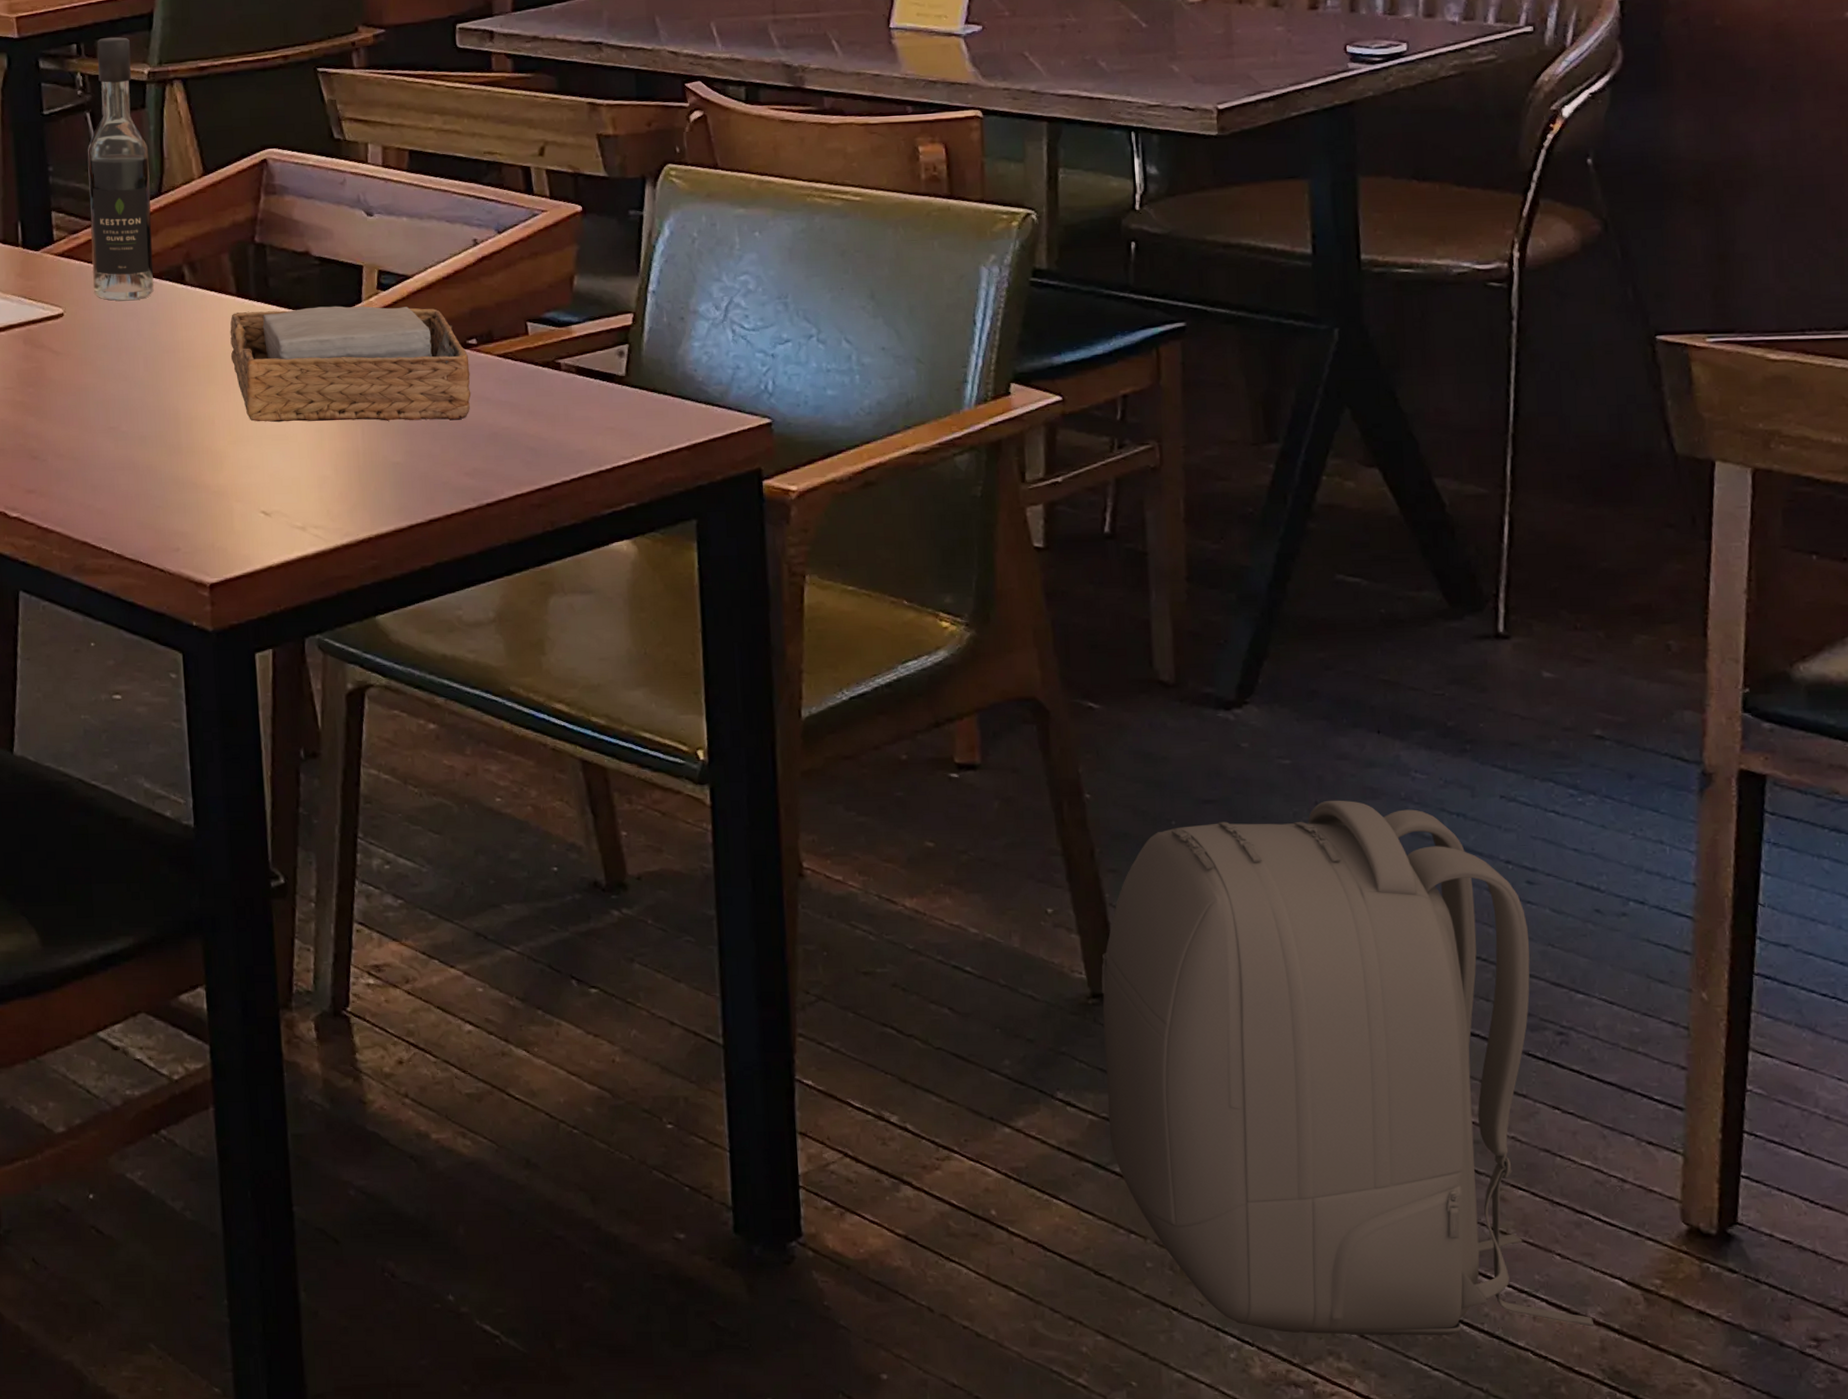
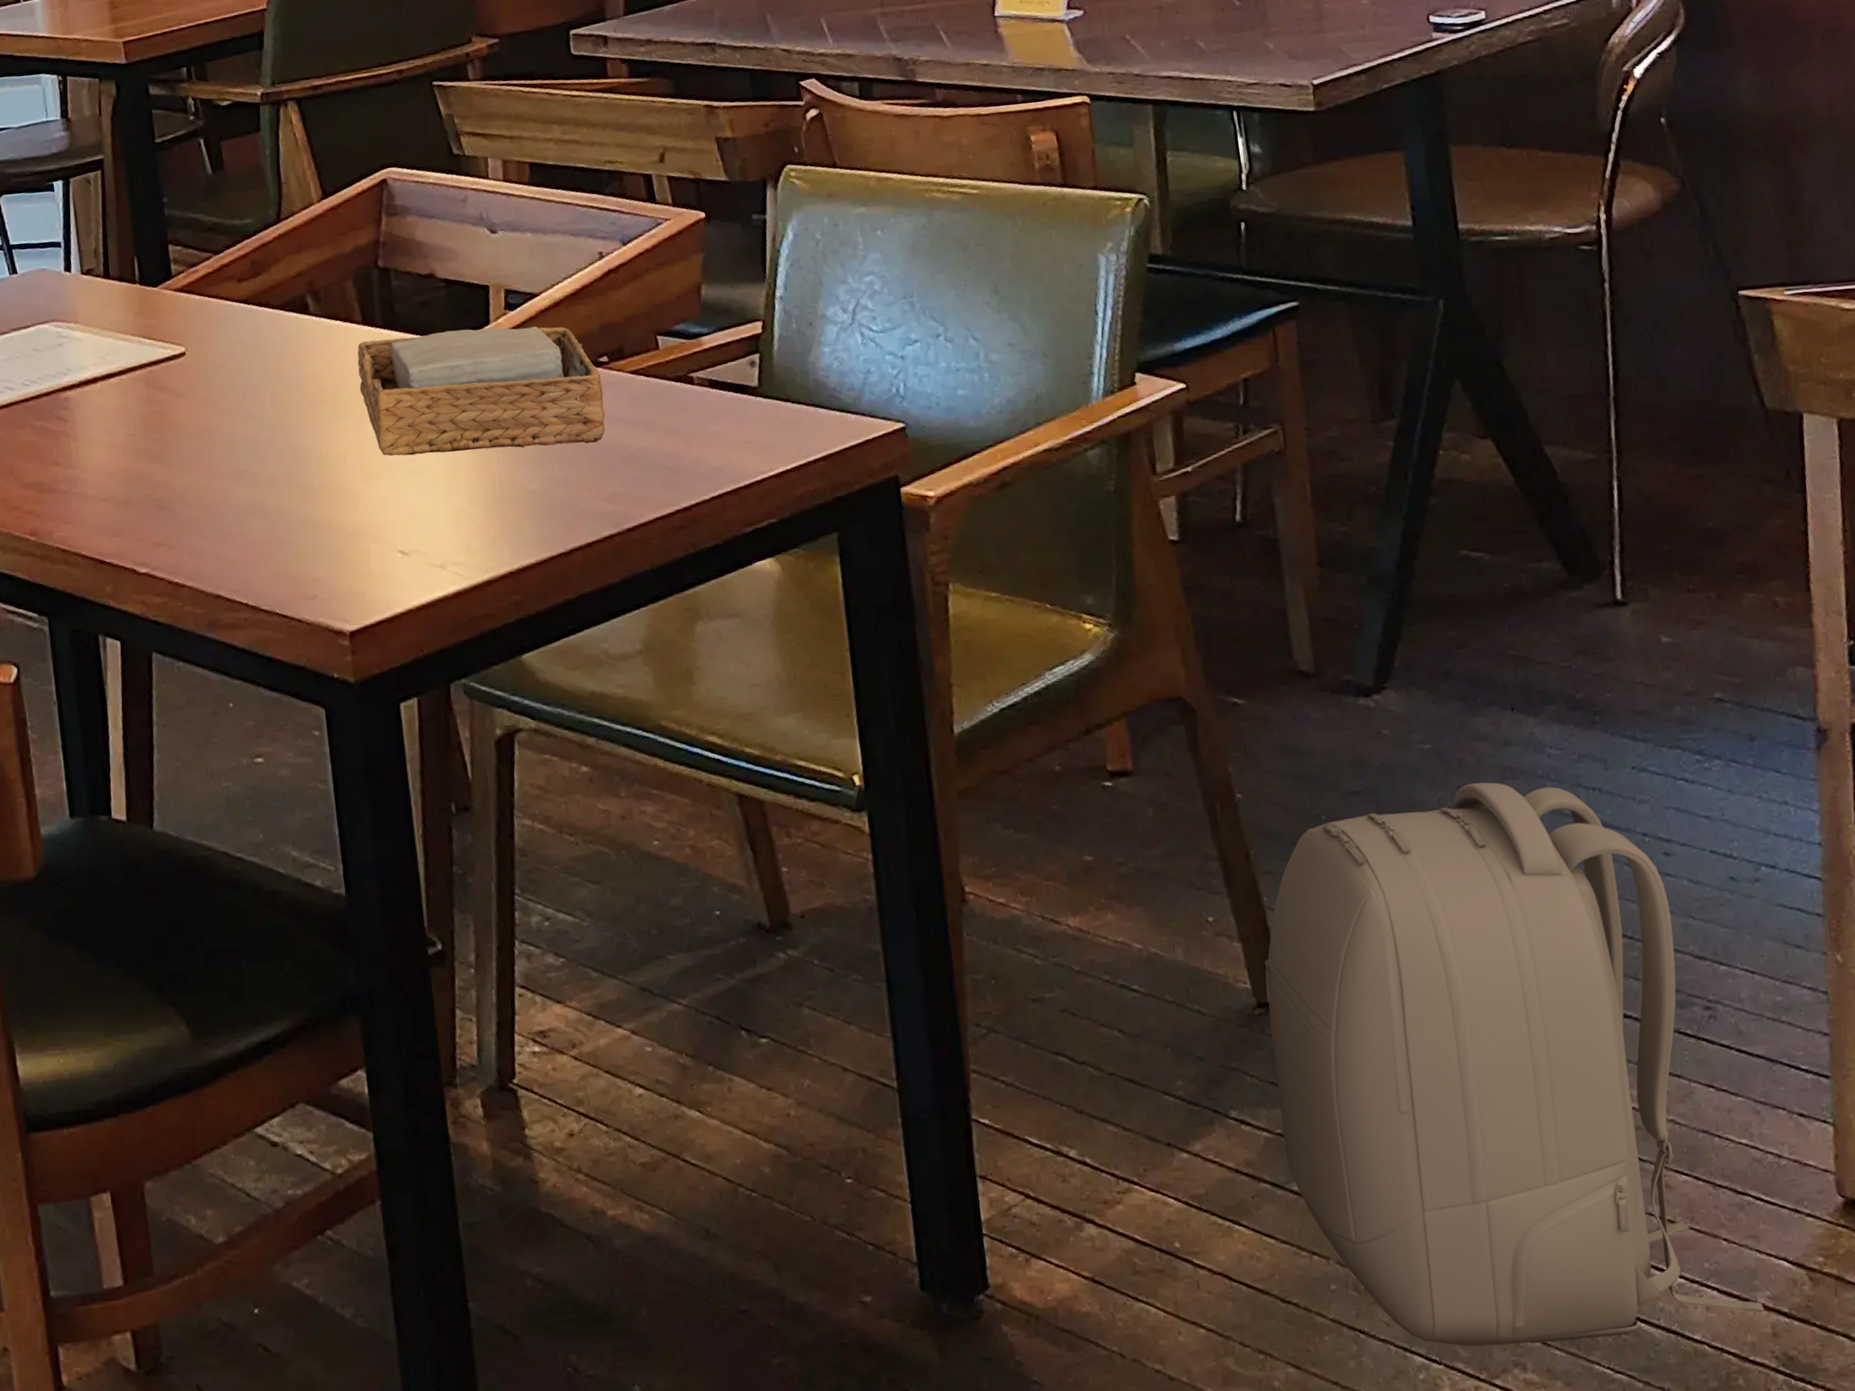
bottle: present [87,37,154,301] -> none [203,58,278,336]

